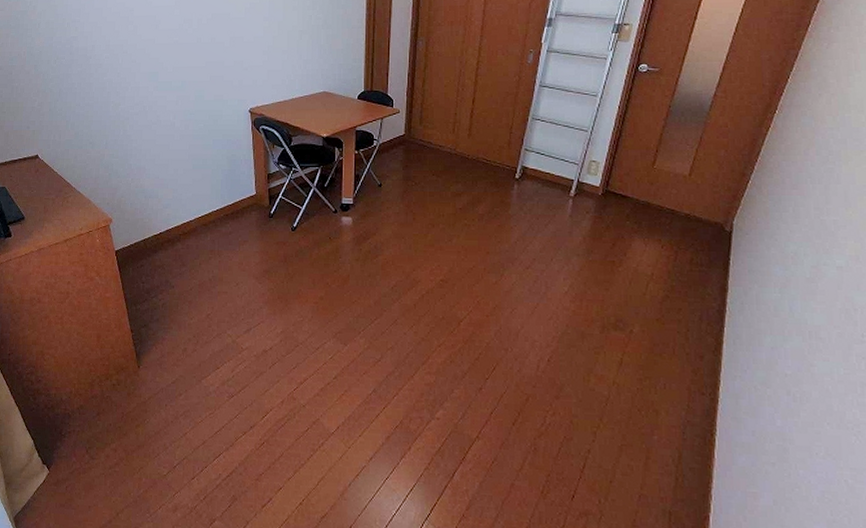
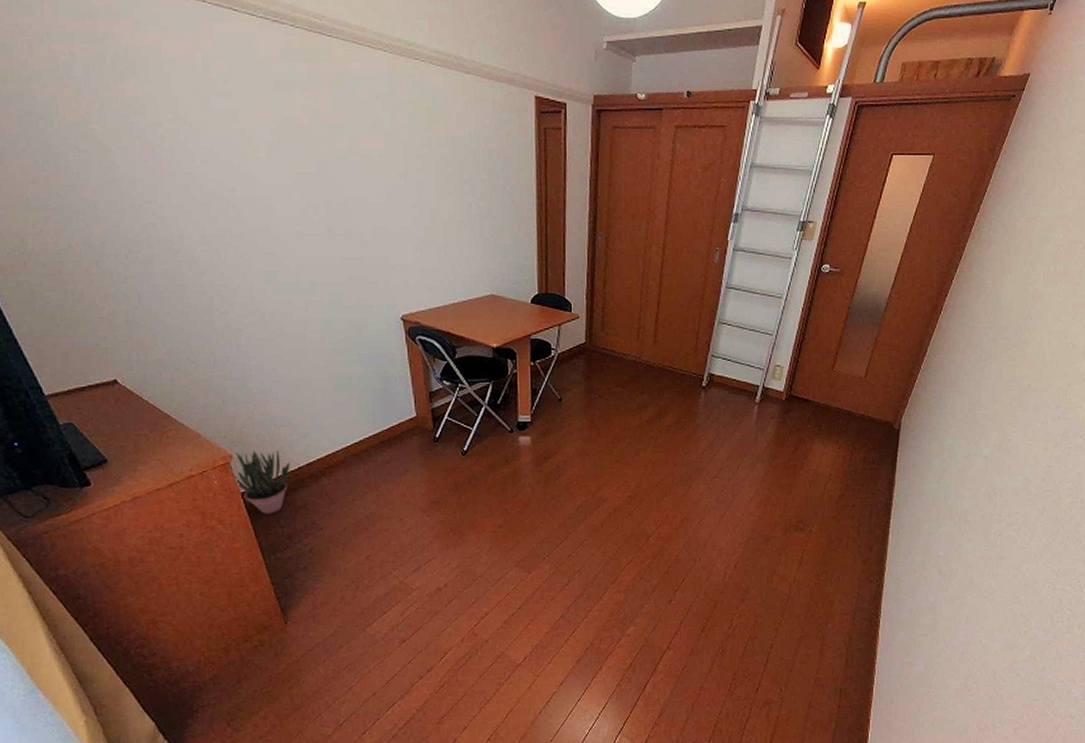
potted plant: none [111,216,154,271] -> present [234,450,290,514]

